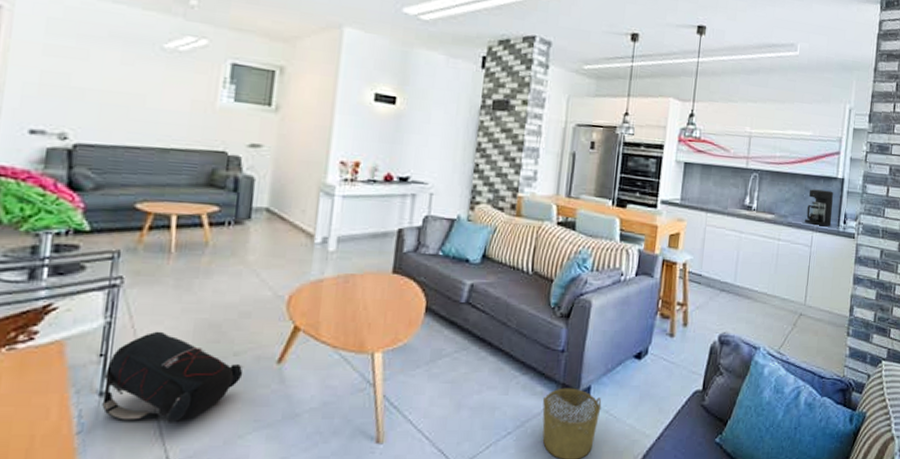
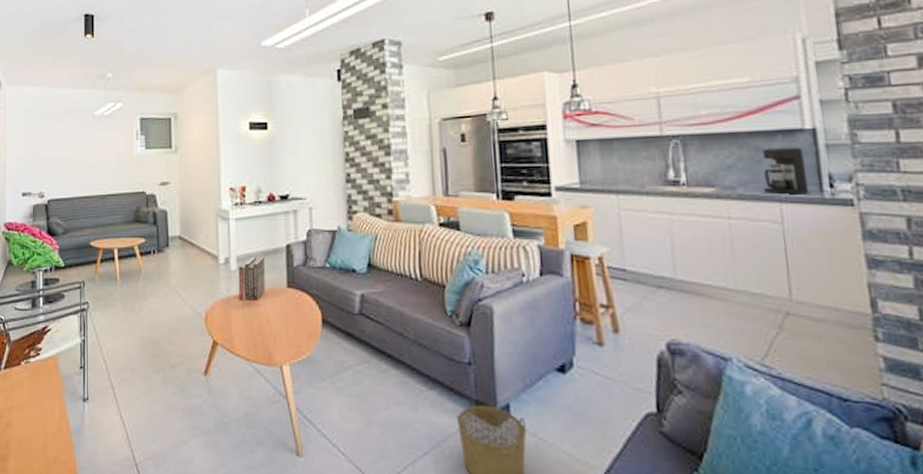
backpack: present [102,331,244,423] -> none [84,347,180,427]
books: none [333,238,370,286] -> present [238,256,265,301]

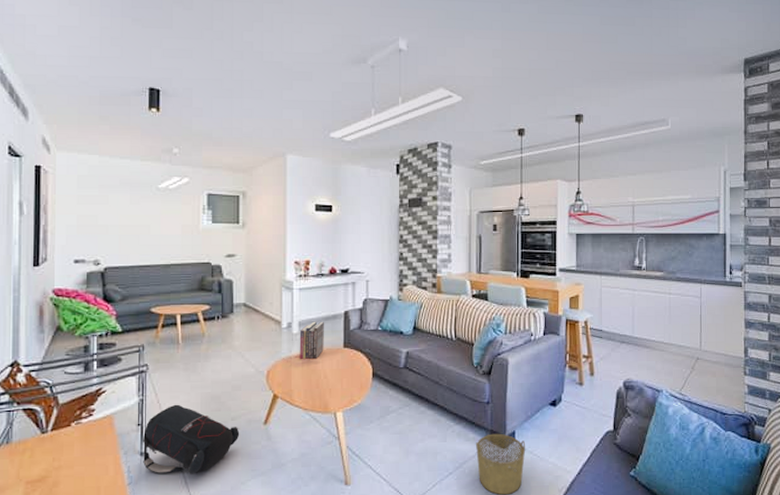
backpack: none [84,347,180,427] -> present [142,404,240,475]
coffee maker: present [762,147,810,195] -> none [692,246,718,279]

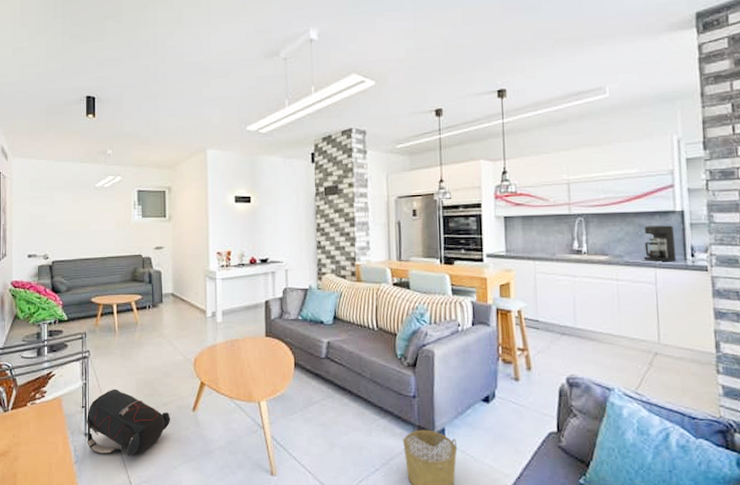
books: present [299,321,324,360] -> none [223,310,247,349]
coffee maker: none [692,246,718,279] -> present [644,225,677,262]

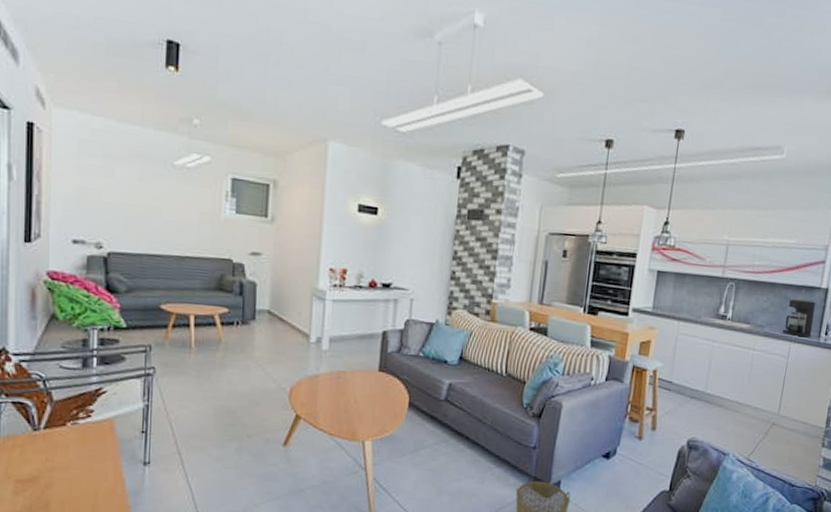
backpack: present [86,389,171,457] -> none [146,414,256,491]

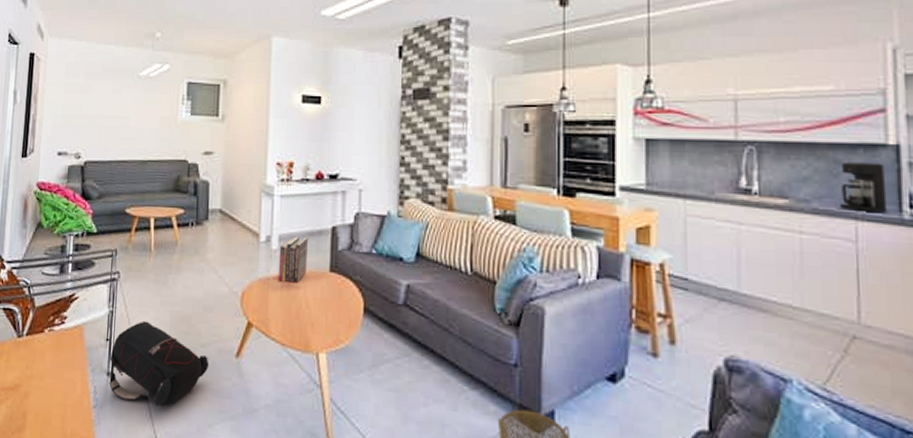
backpack: none [146,414,256,491] -> present [109,321,210,407]
books: none [327,338,358,381] -> present [278,236,308,284]

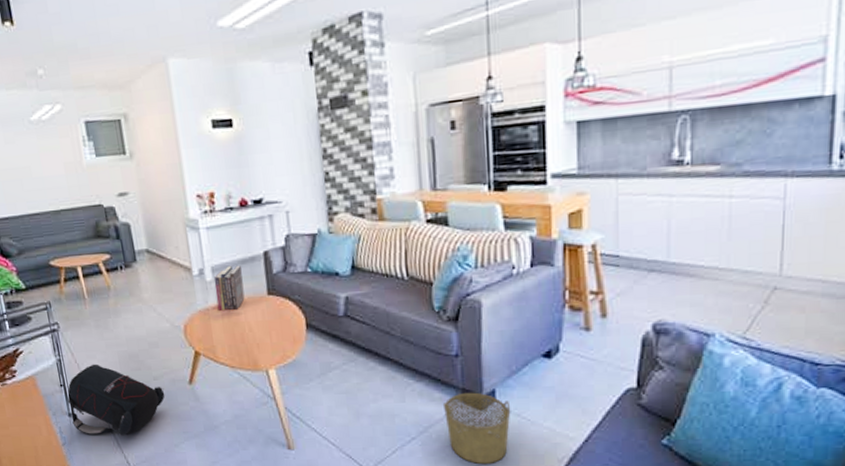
coffee maker: present [840,162,888,214] -> none [771,116,819,170]

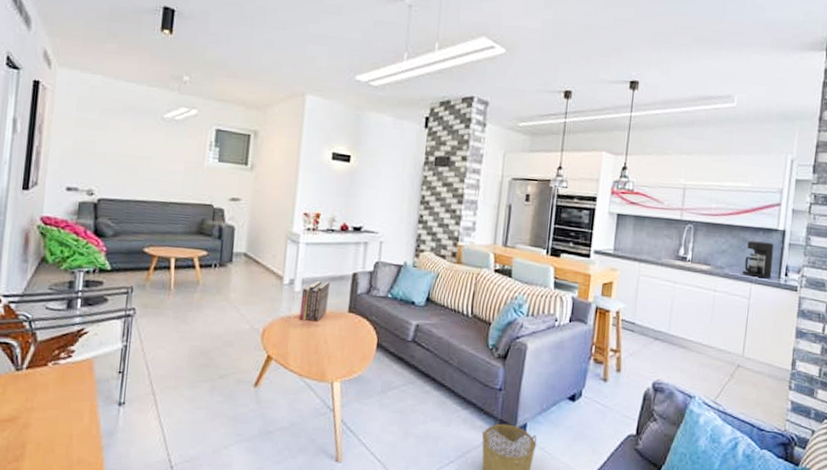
backpack: present [67,364,165,436] -> none [121,354,228,432]
coffee maker: none [771,116,819,170] -> present [743,241,774,279]

